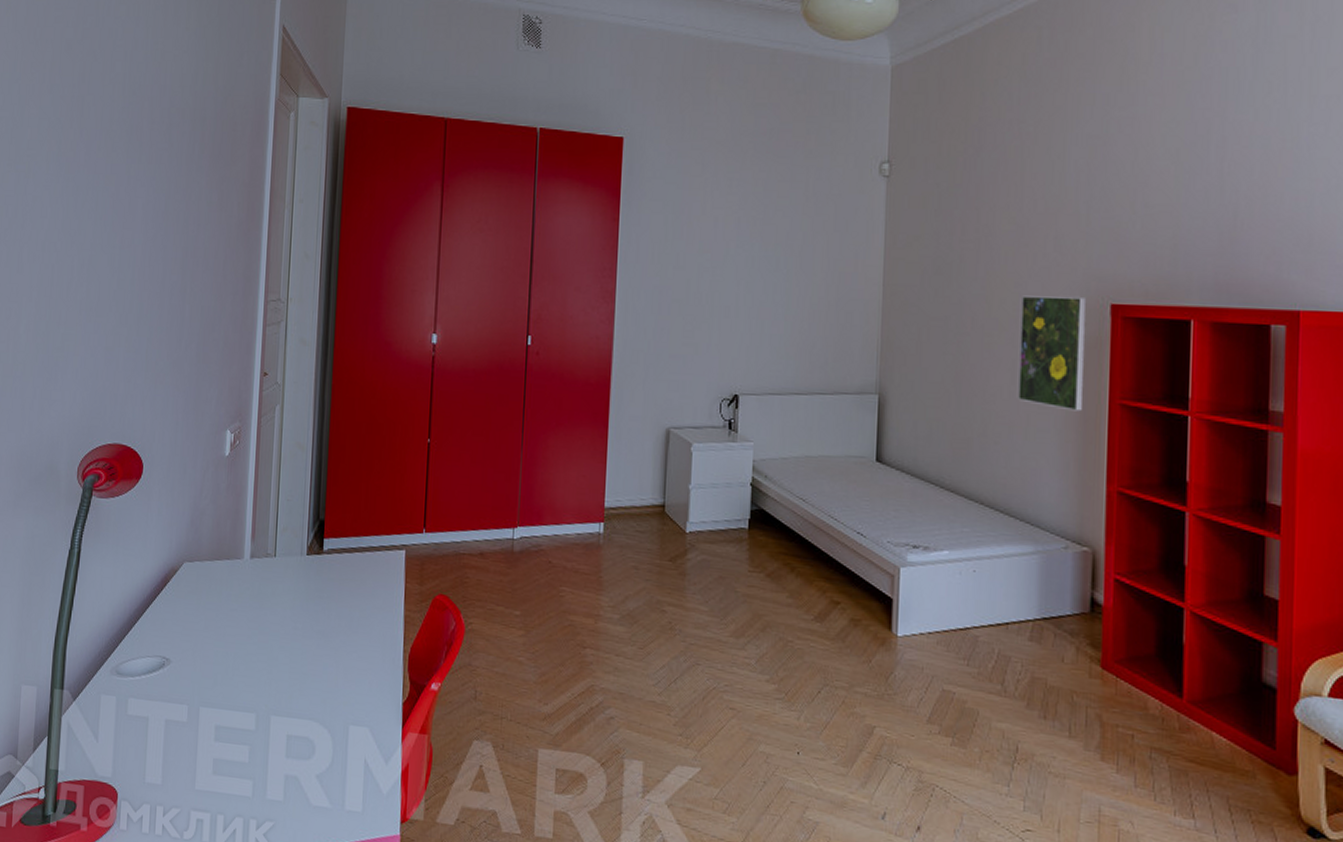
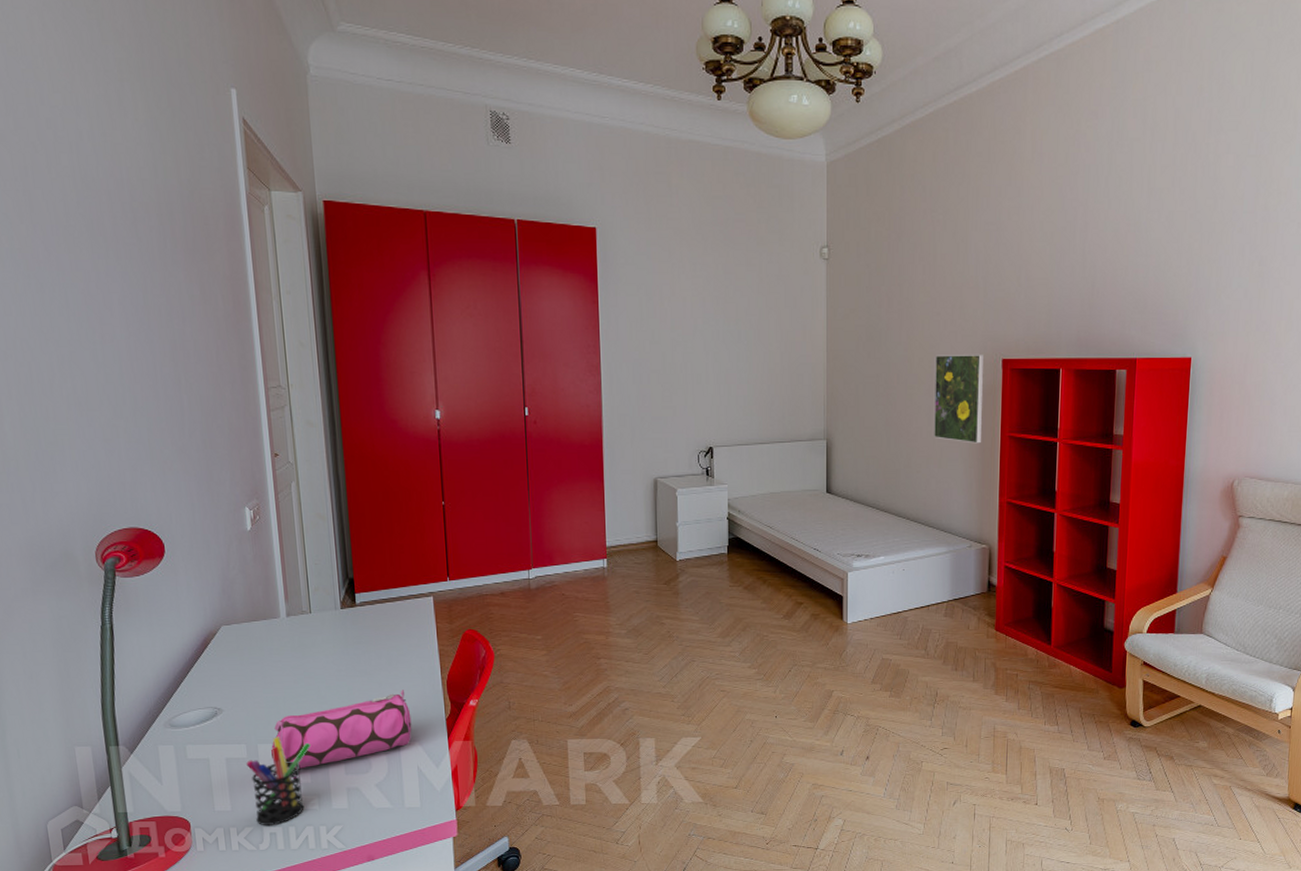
pen holder: none [185,700,255,810] -> present [246,736,312,825]
pencil case: none [212,660,365,744] -> present [271,690,412,770]

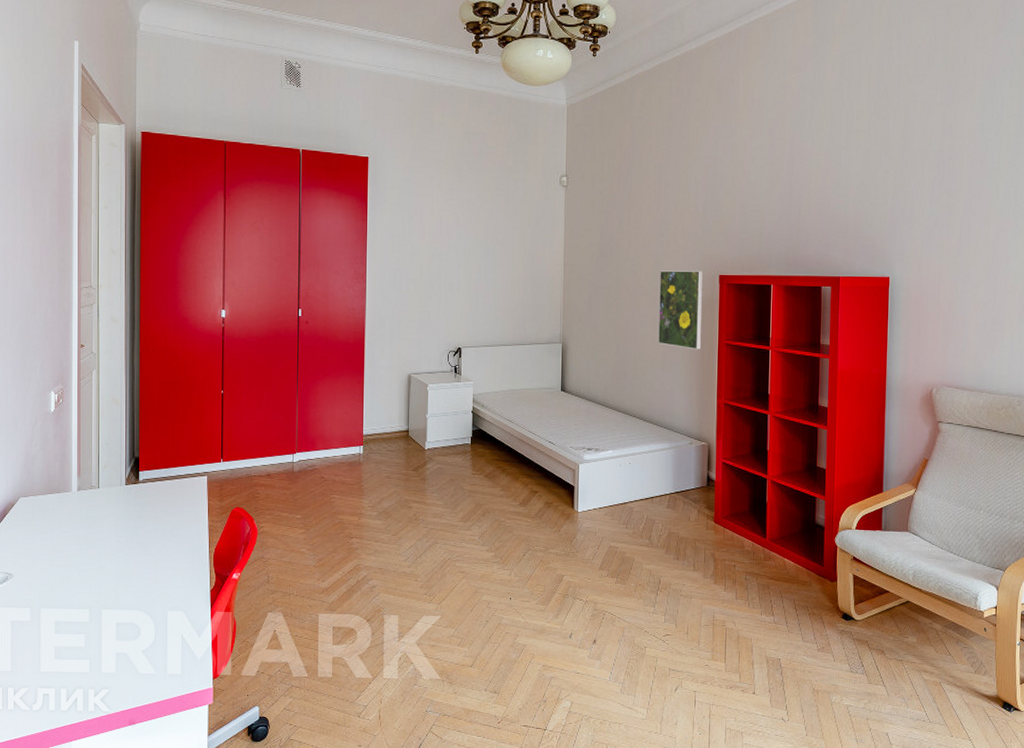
pen holder: present [246,736,312,825] -> none [29,602,88,687]
pencil case: present [271,690,412,770] -> none [52,561,179,634]

